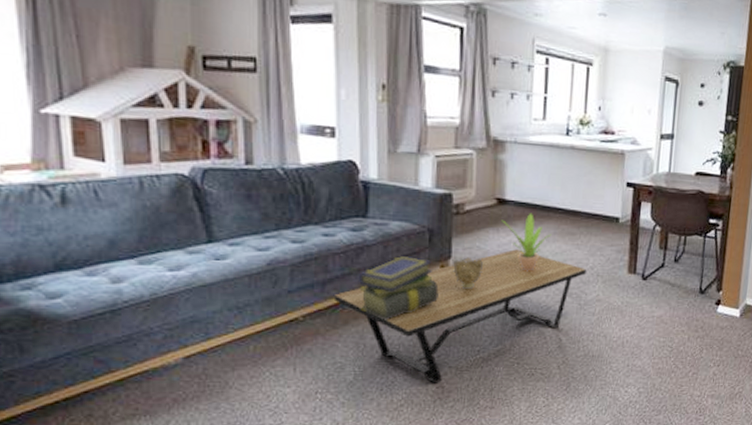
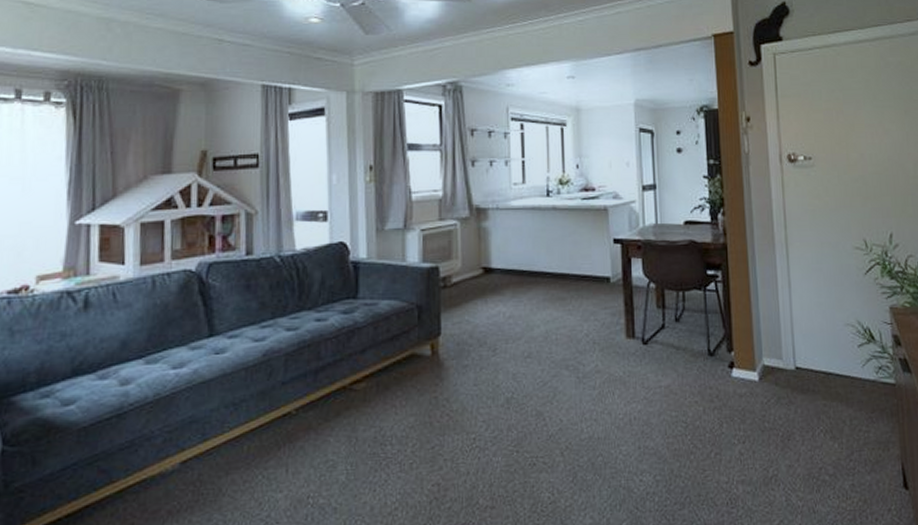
coffee table: present [333,249,587,383] -> none [325,320,582,480]
stack of books: present [359,256,439,320] -> none [350,336,430,409]
decorative bowl: present [453,257,484,290] -> none [443,332,474,369]
potted plant: present [501,213,552,272] -> none [489,280,541,344]

